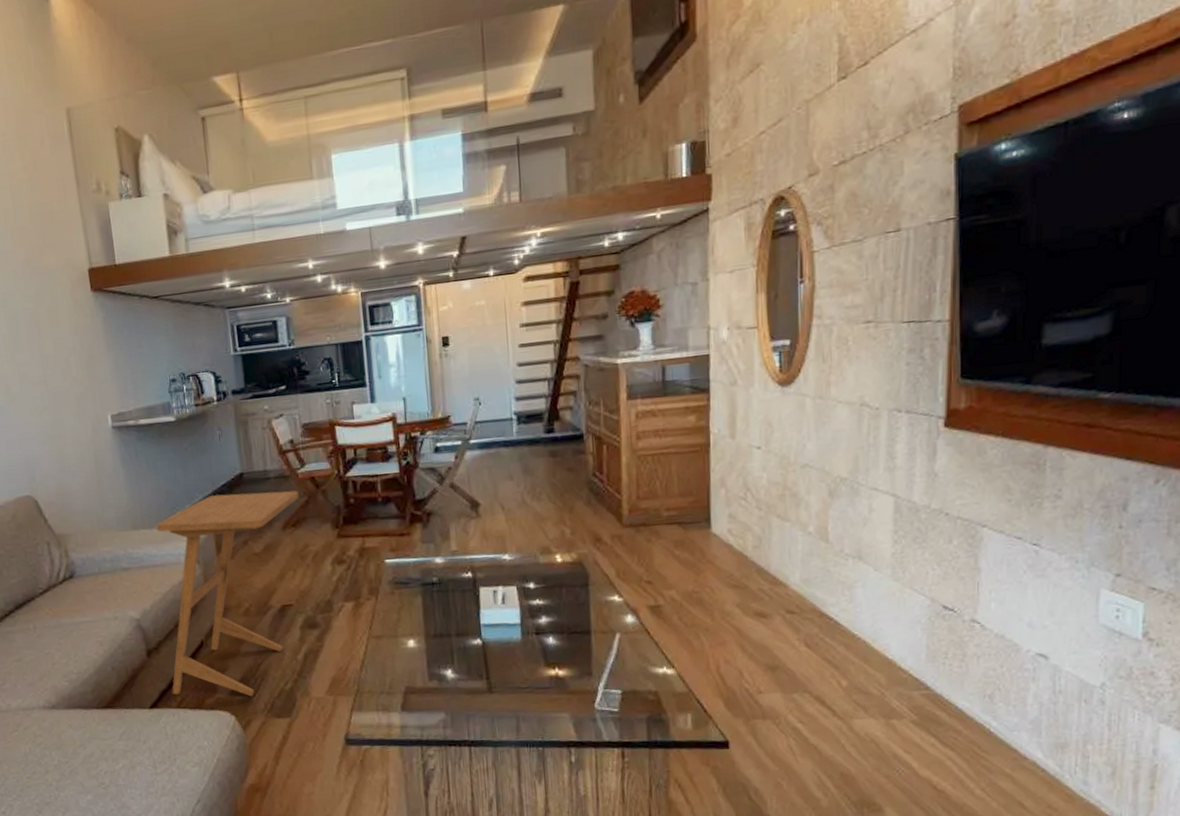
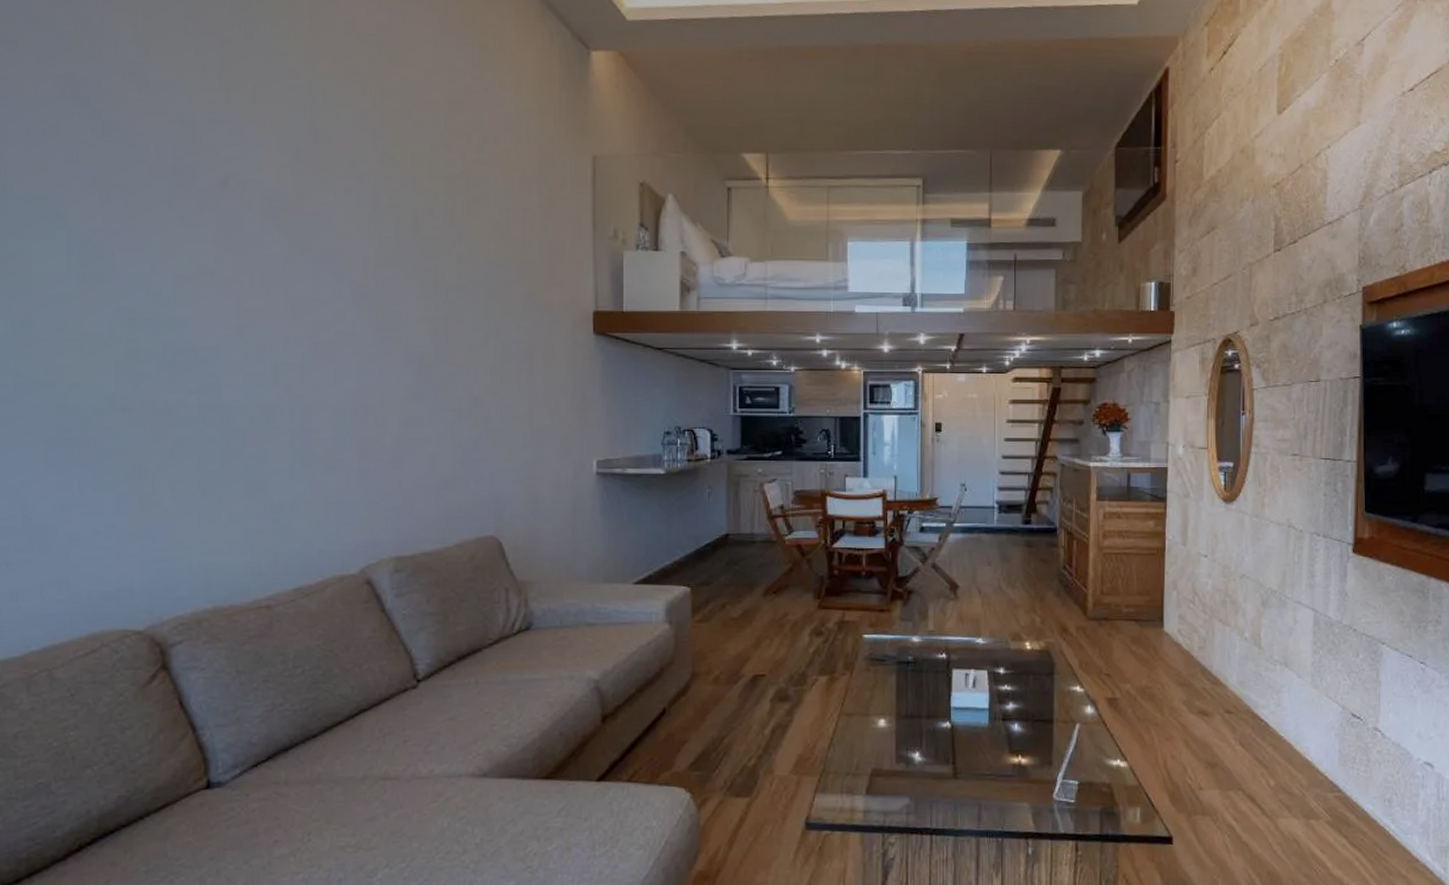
side table: present [156,490,300,697] -> none [624,554,784,772]

